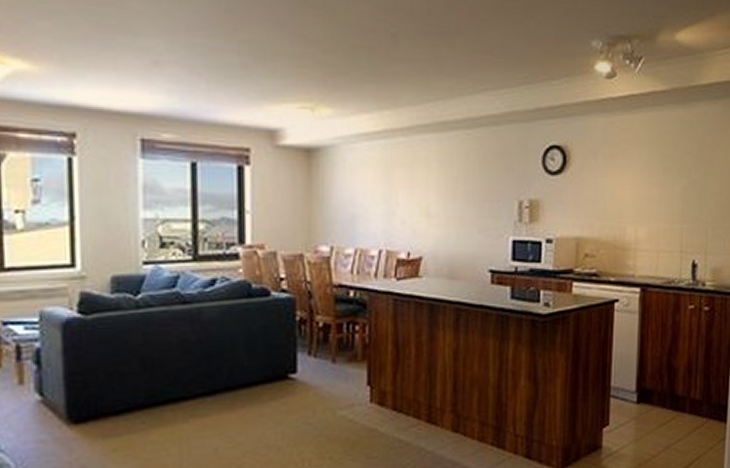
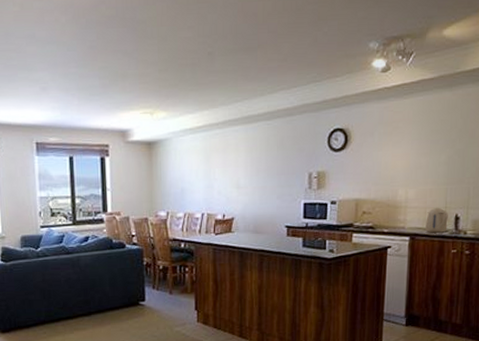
kettle: none [658,251,684,284] -> present [425,207,448,233]

